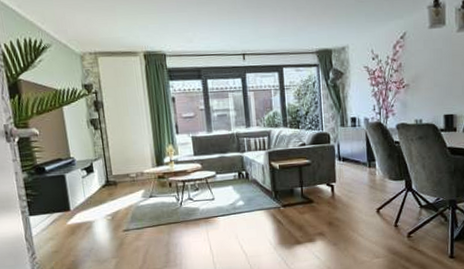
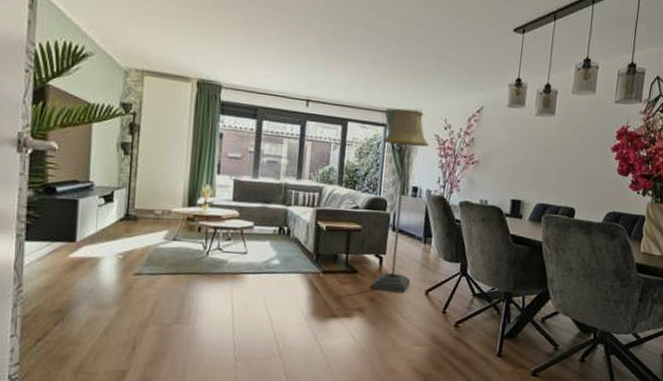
floor lamp: none [318,46,362,214] -> present [372,109,429,292]

